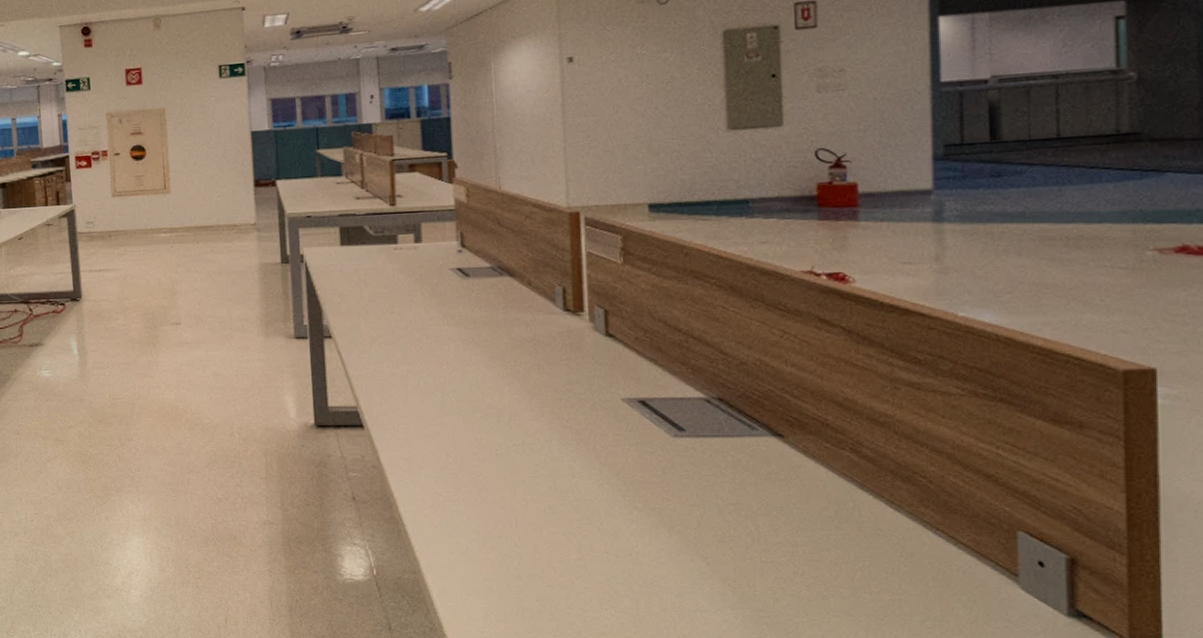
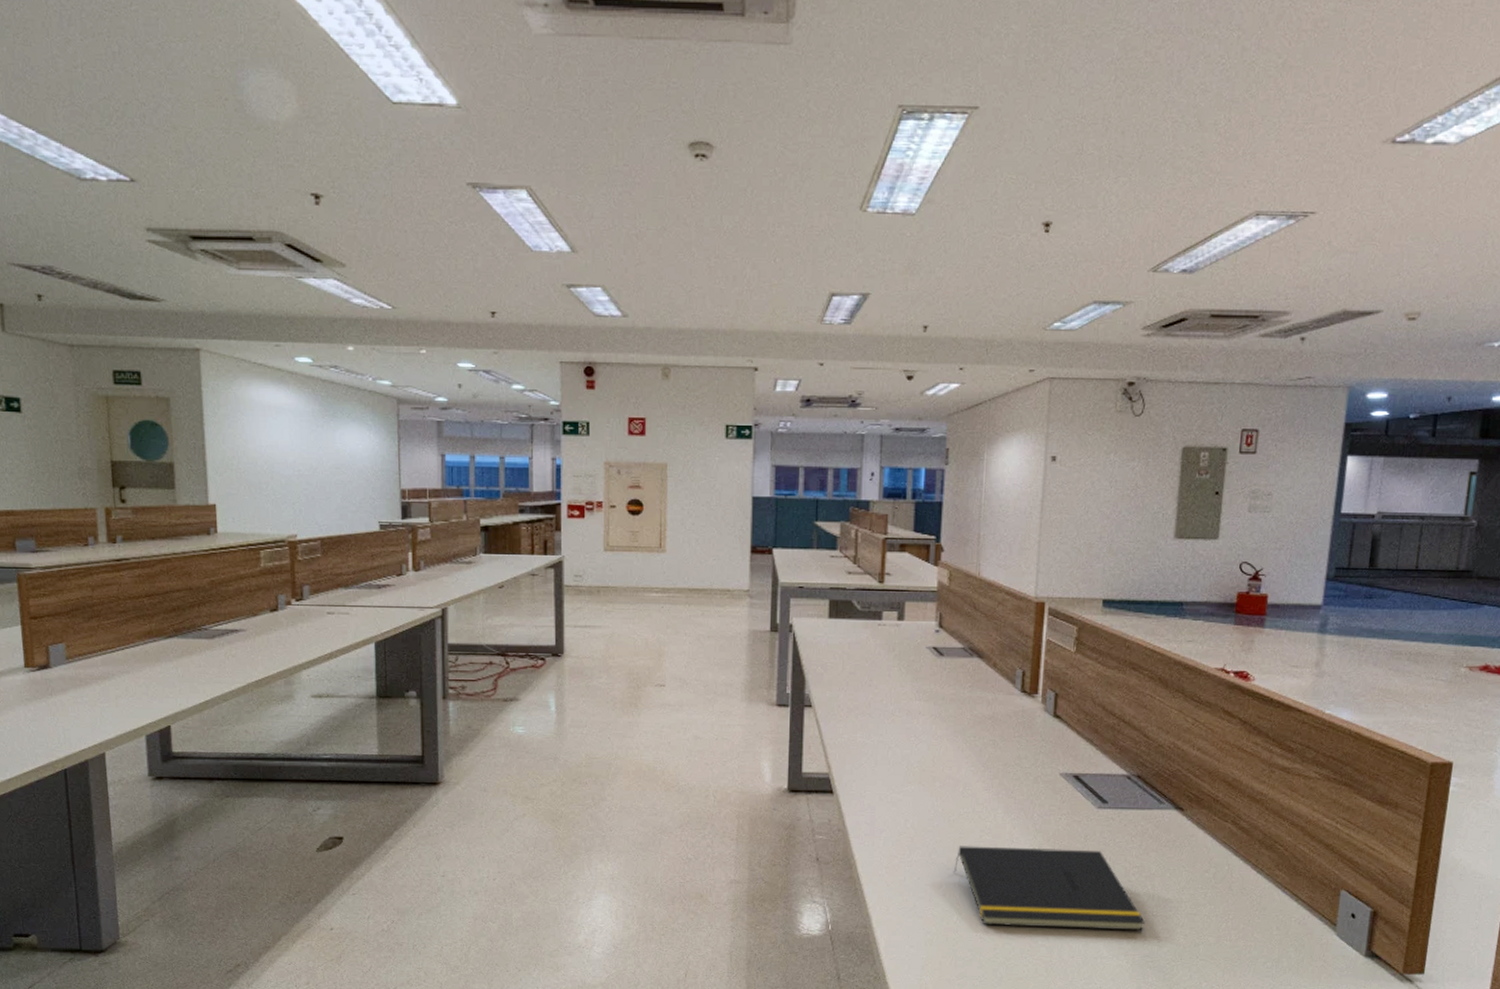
notepad: none [507,482,752,580] -> present [953,846,1145,931]

